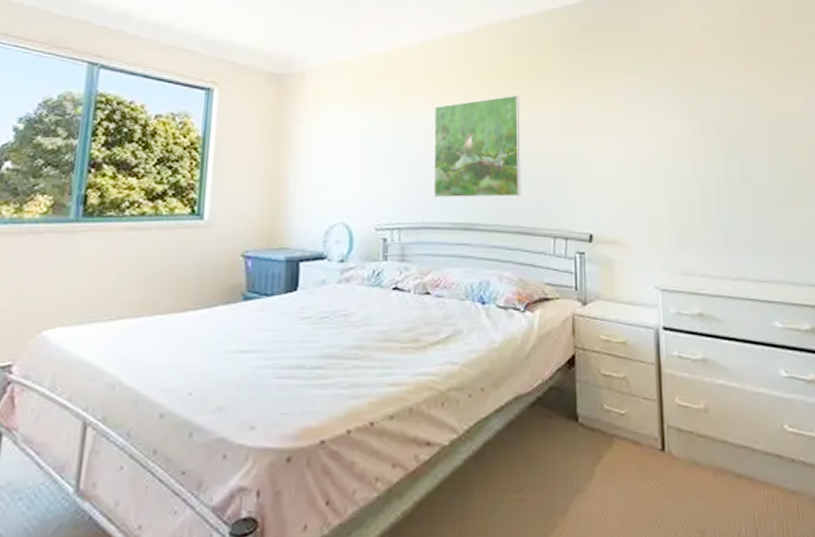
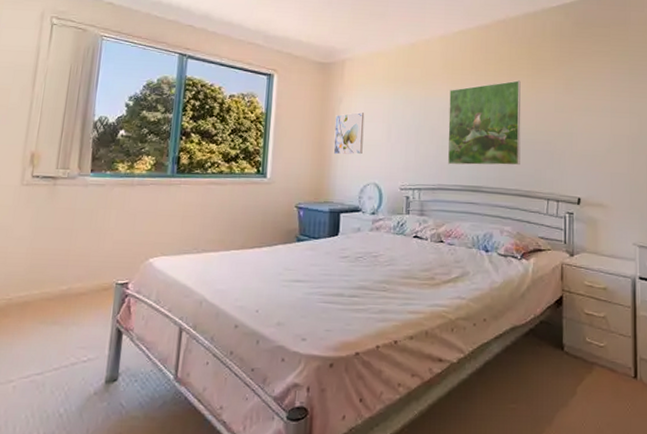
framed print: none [290,135,330,189] -> present [333,112,365,155]

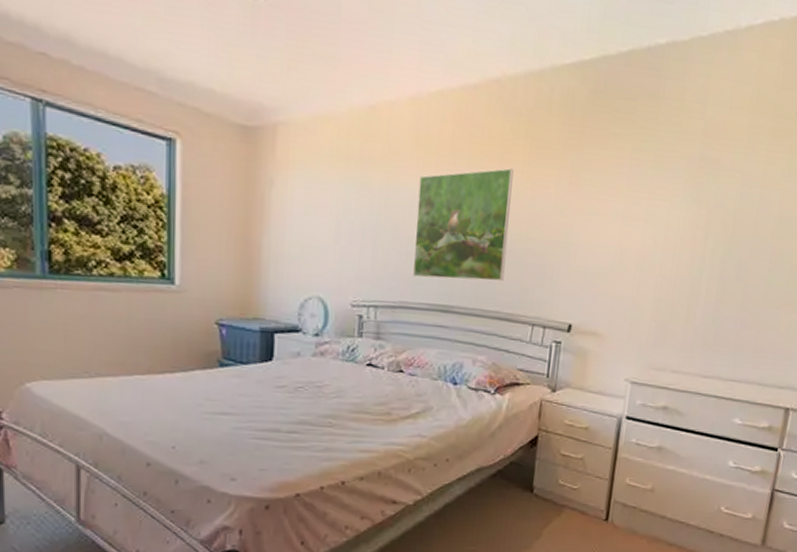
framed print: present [333,112,365,155] -> none [263,201,305,259]

